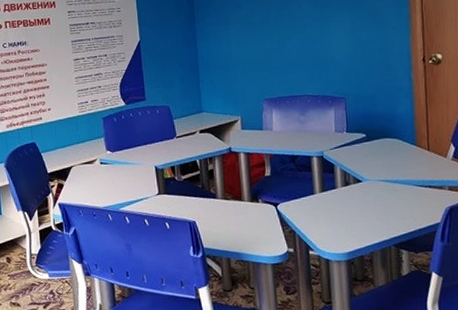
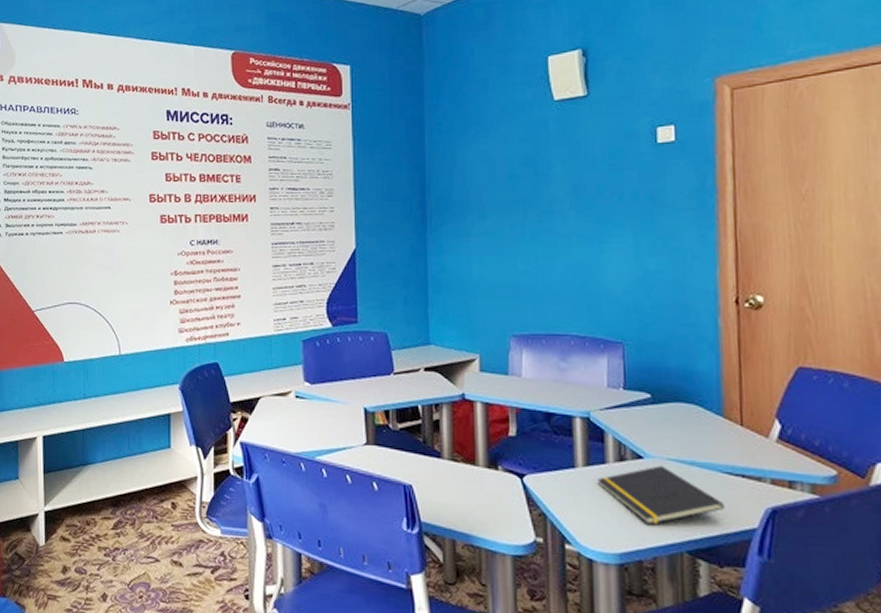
notepad: none [330,185,418,230] -> present [596,465,725,525]

